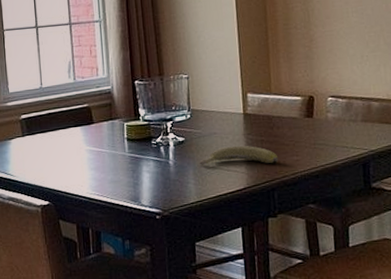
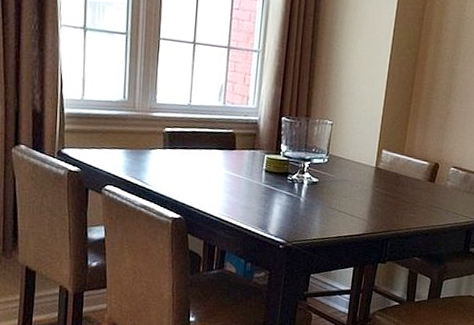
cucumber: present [199,145,279,166] -> none [327,194,398,217]

